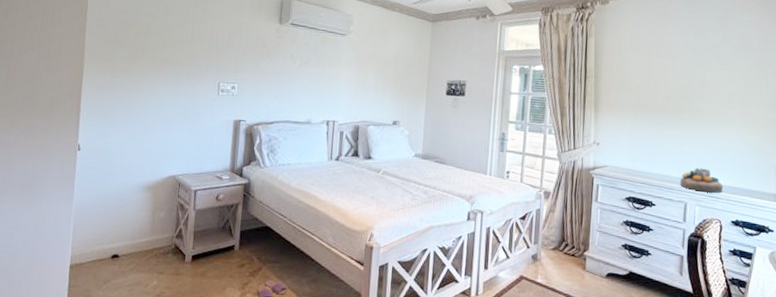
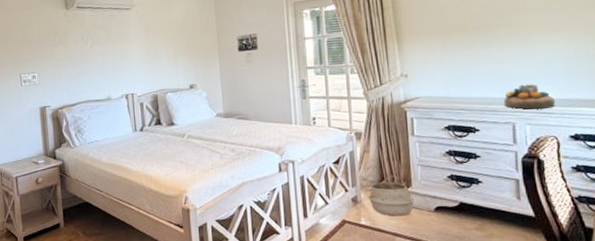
woven basket: none [547,237,589,279] -> present [368,175,415,216]

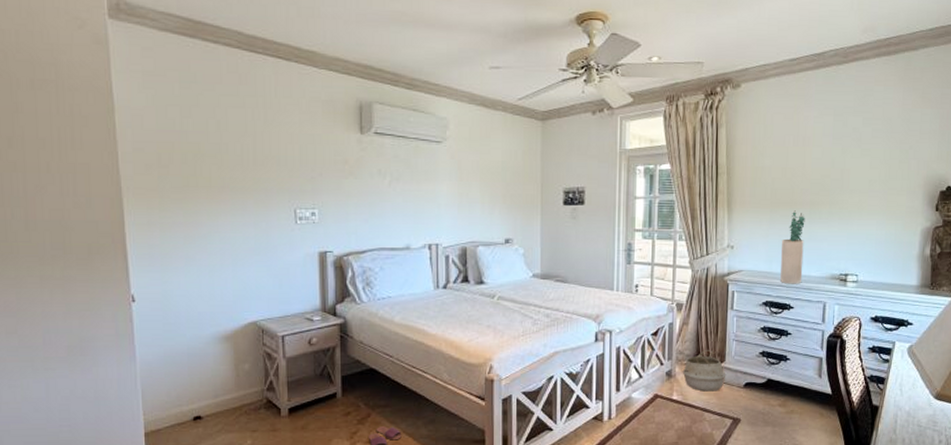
vase: none [457,35,486,108] -> present [780,210,805,284]
decorative bowl: present [503,84,556,111] -> none [818,264,863,291]

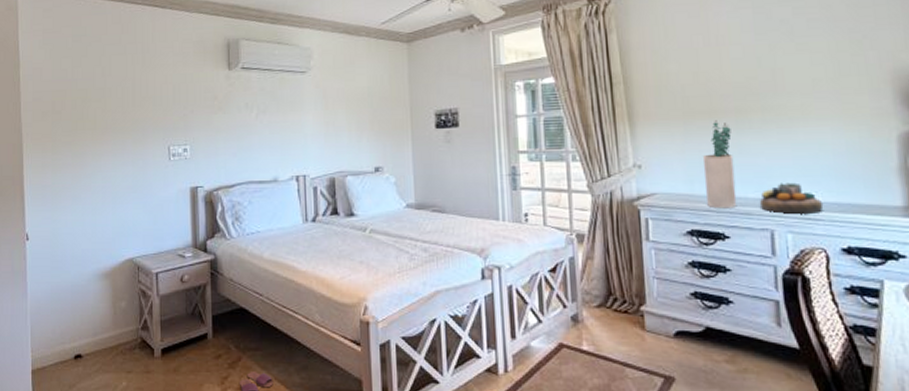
woven basket: present [682,349,726,392] -> none [591,289,649,342]
decorative bowl: none [818,264,863,291] -> present [759,182,824,215]

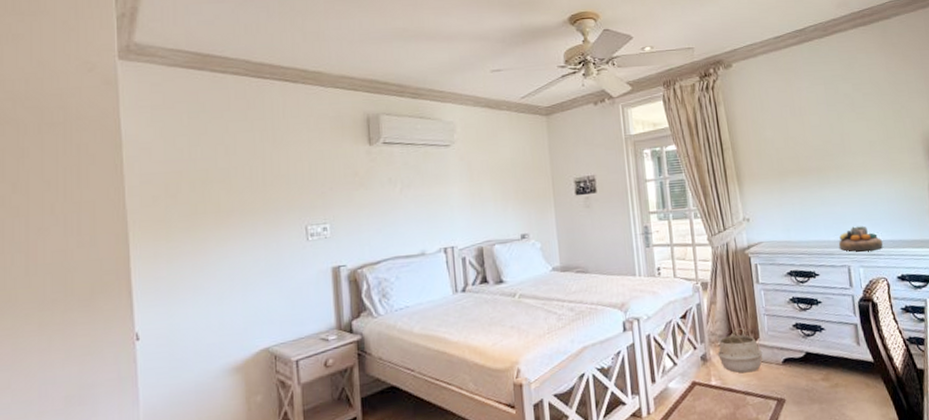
woven basket: none [591,289,649,342] -> present [717,327,763,373]
vase: present [702,120,737,209] -> none [795,177,823,252]

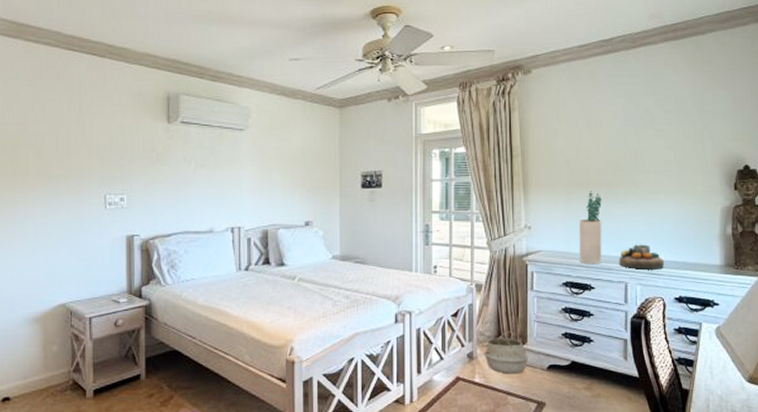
vase: none [795,177,823,252] -> present [578,191,602,265]

